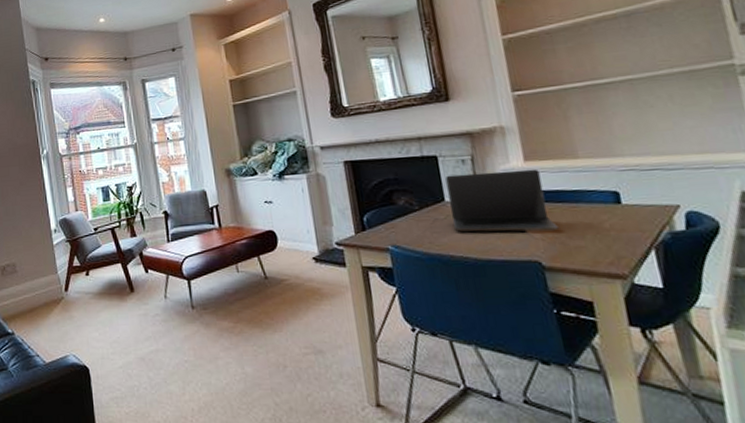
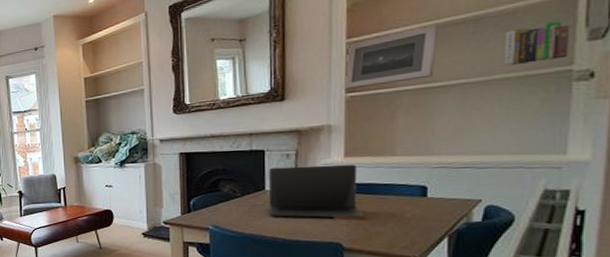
picture frame: none [503,20,598,88] -> present [343,24,439,90]
books: none [659,15,727,62] -> present [504,21,570,66]

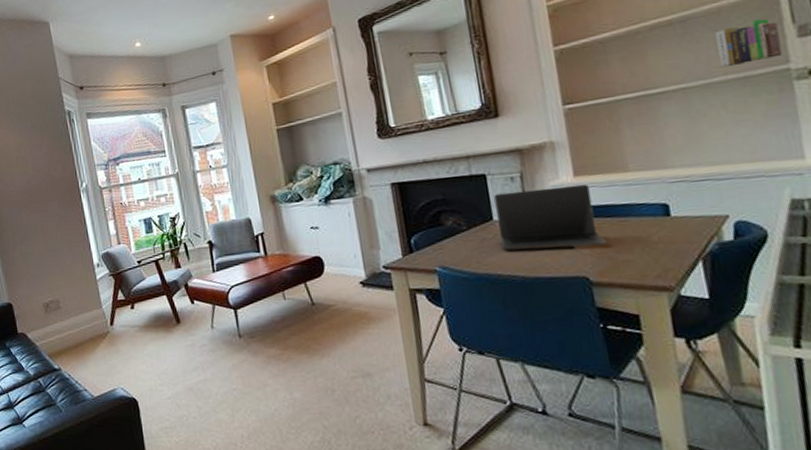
picture frame: present [343,24,439,90] -> none [555,27,652,102]

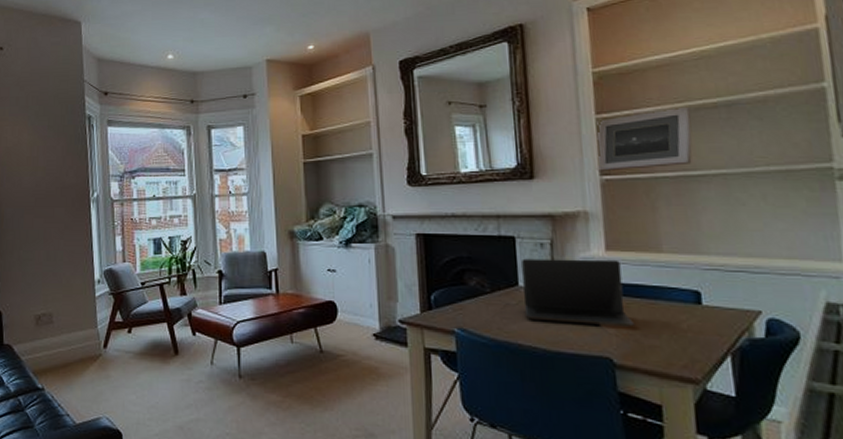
picture frame: none [555,27,652,102] -> present [596,106,692,171]
books: present [715,18,783,68] -> none [760,114,827,158]

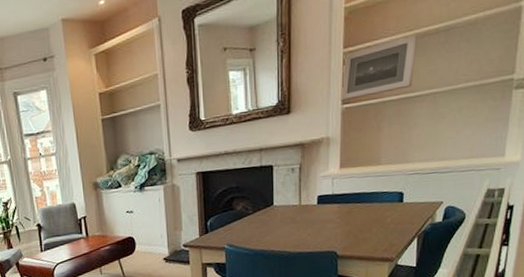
laptop computer: present [522,258,636,327] -> none [276,175,355,231]

